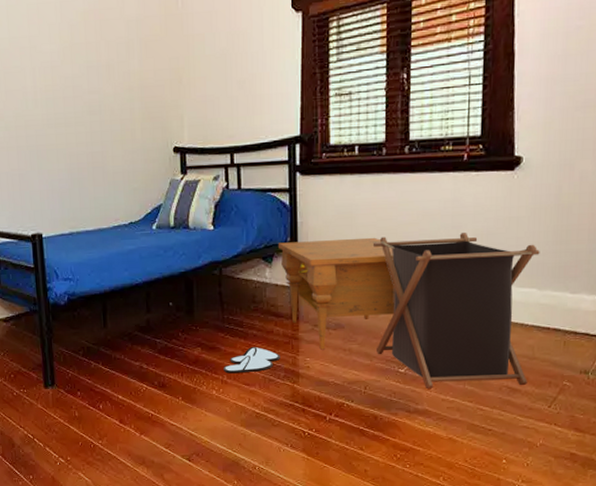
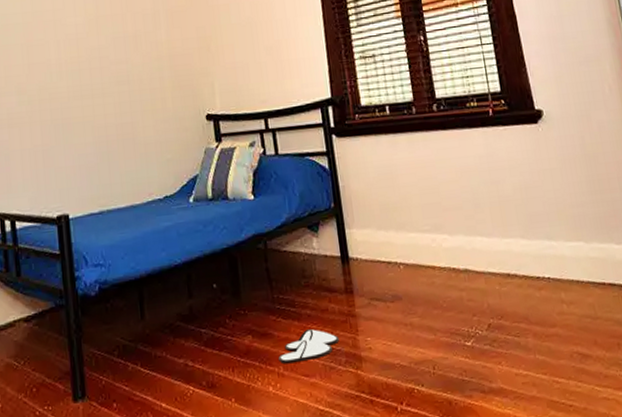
nightstand: present [279,237,396,350] -> none [323,197,451,327]
laundry basket: present [372,233,540,388] -> none [417,188,597,363]

